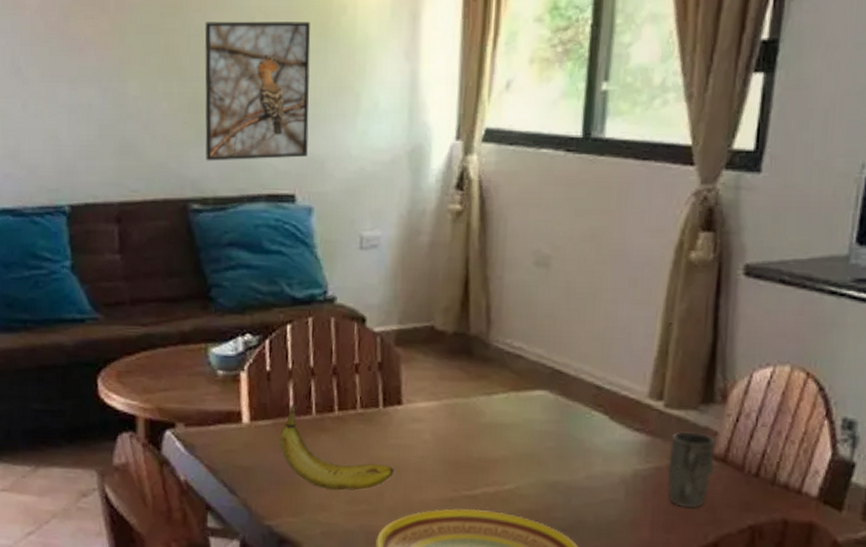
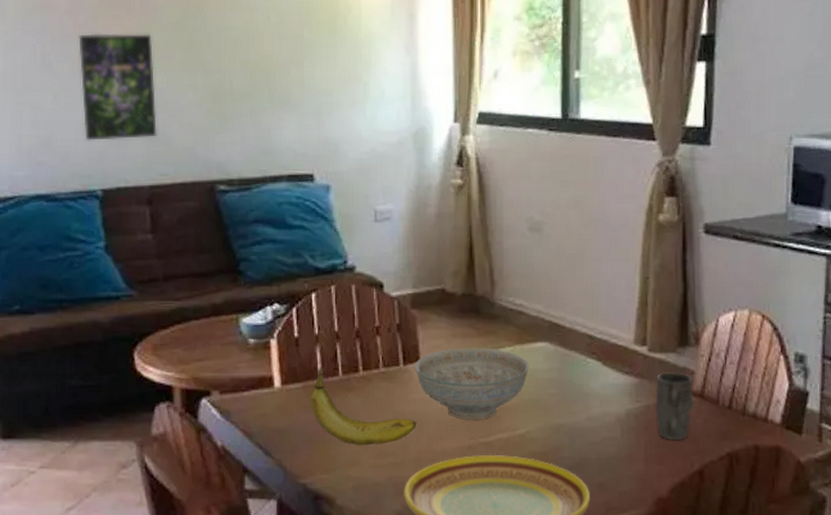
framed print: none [49,35,129,152] -> present [79,33,157,141]
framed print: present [204,21,311,161] -> none [224,20,323,146]
decorative bowl: none [395,391,525,471] -> present [415,348,529,420]

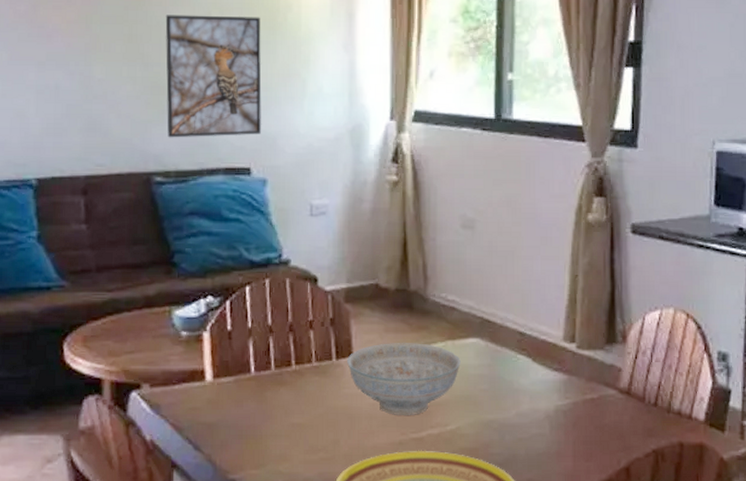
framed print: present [79,33,157,141] -> none [18,23,95,130]
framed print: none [224,20,323,146] -> present [165,15,262,138]
fruit: present [309,366,416,445] -> none [241,359,348,440]
mug: present [655,372,695,441] -> none [583,369,622,438]

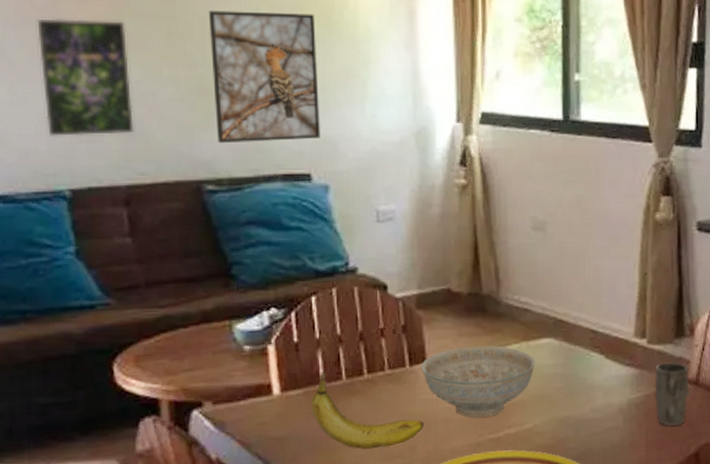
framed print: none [18,23,95,130] -> present [37,19,134,136]
fruit: none [241,359,348,440] -> present [311,370,424,449]
mug: none [583,369,622,438] -> present [654,362,691,427]

